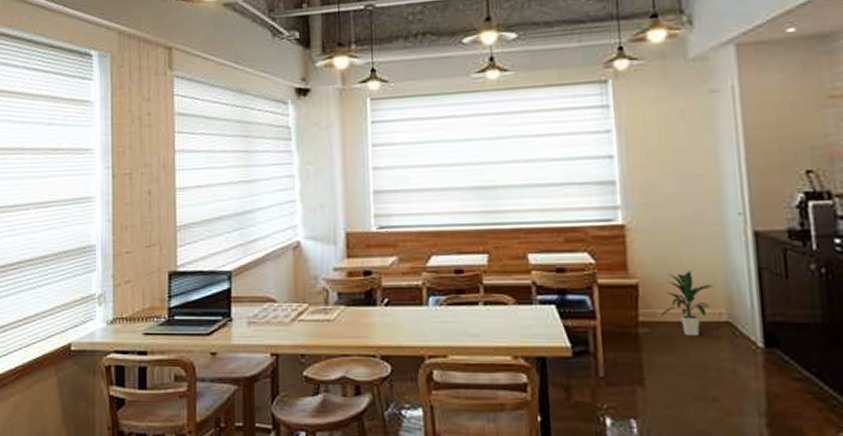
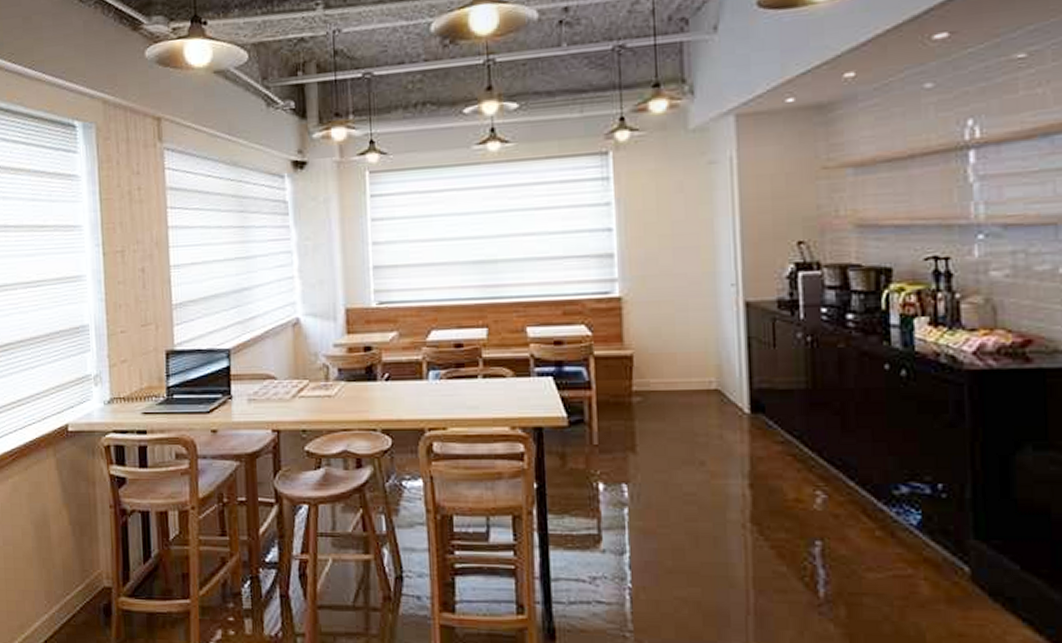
indoor plant: present [661,270,714,337] -> none [654,340,705,405]

